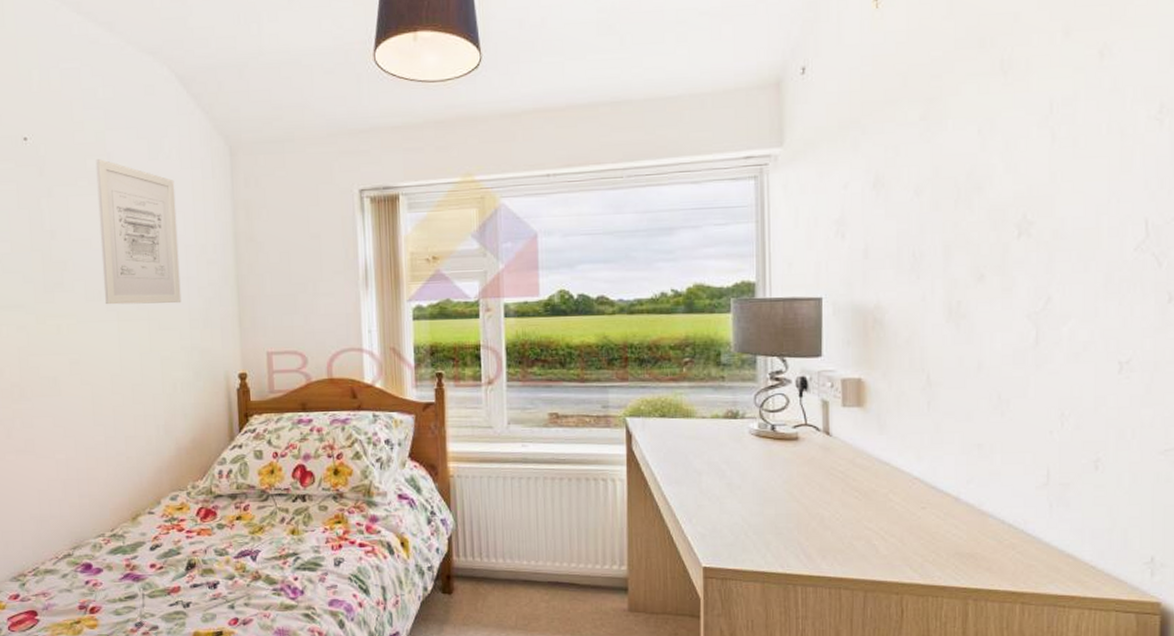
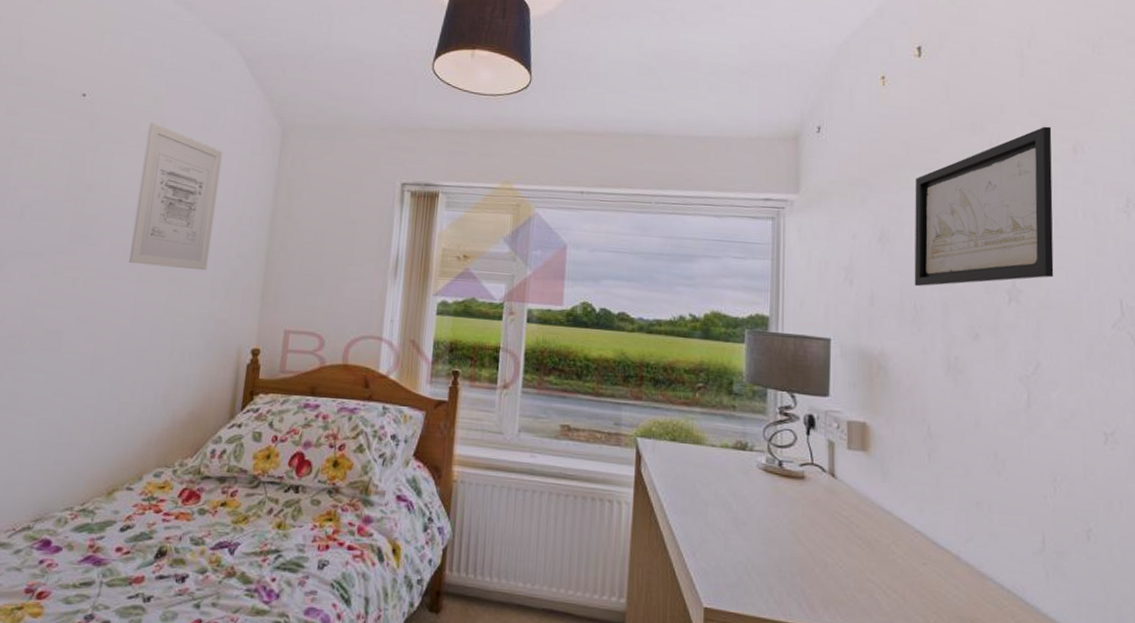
wall art: none [912,30,1075,232] -> present [914,126,1054,287]

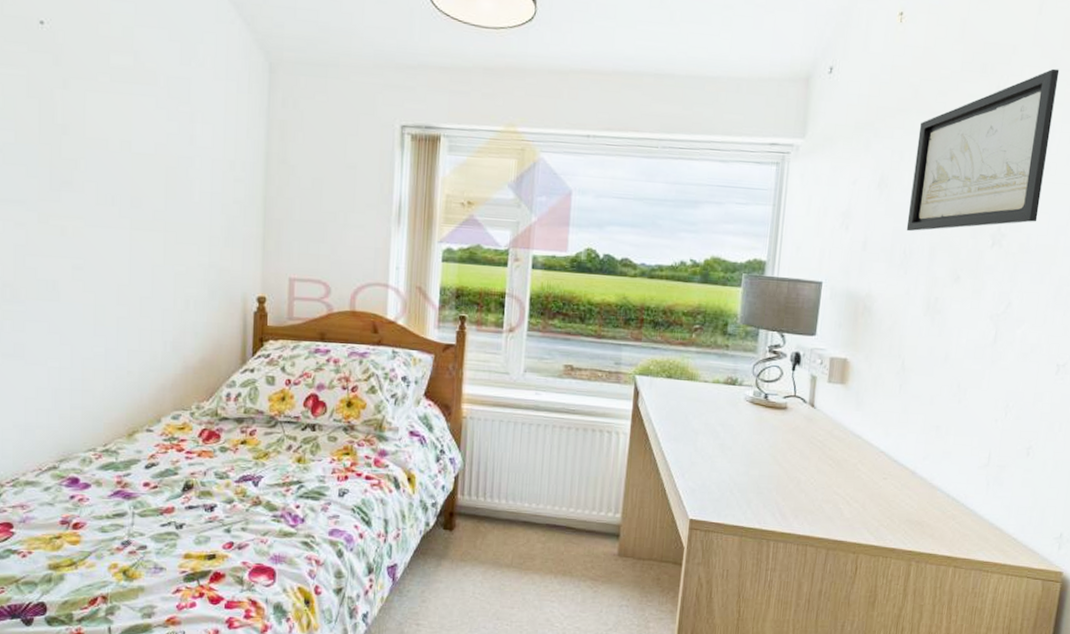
wall art: present [128,123,223,271] -> none [117,56,206,218]

